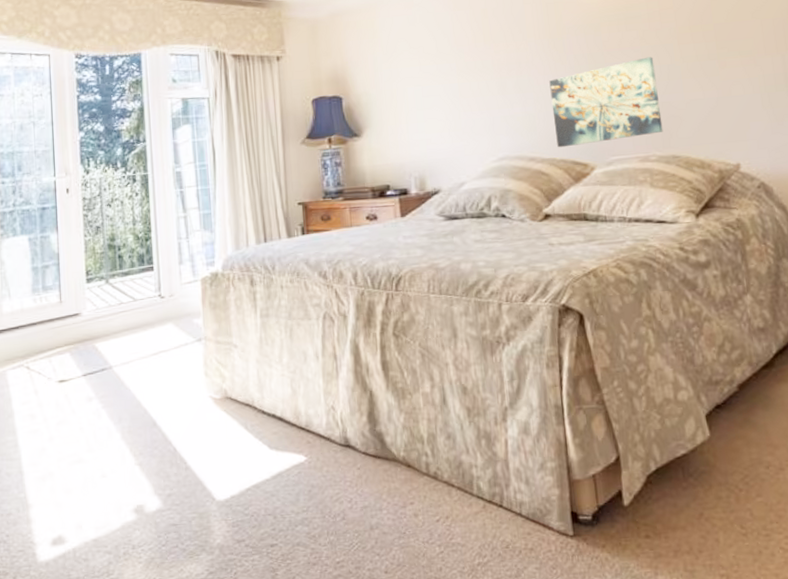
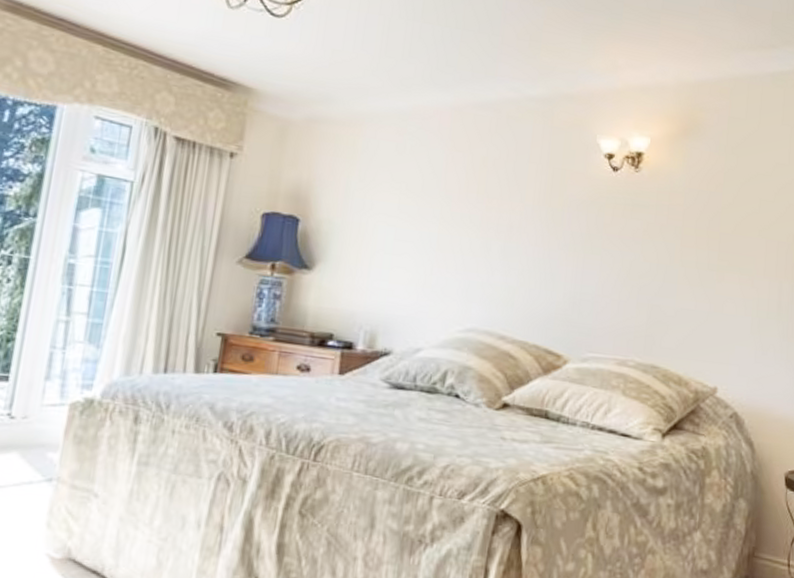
wall art: present [549,57,663,148] -> none [533,251,653,338]

